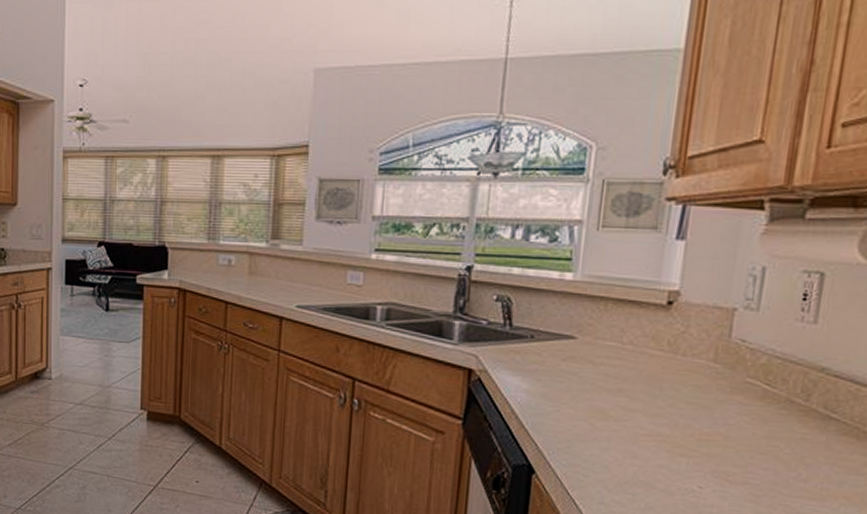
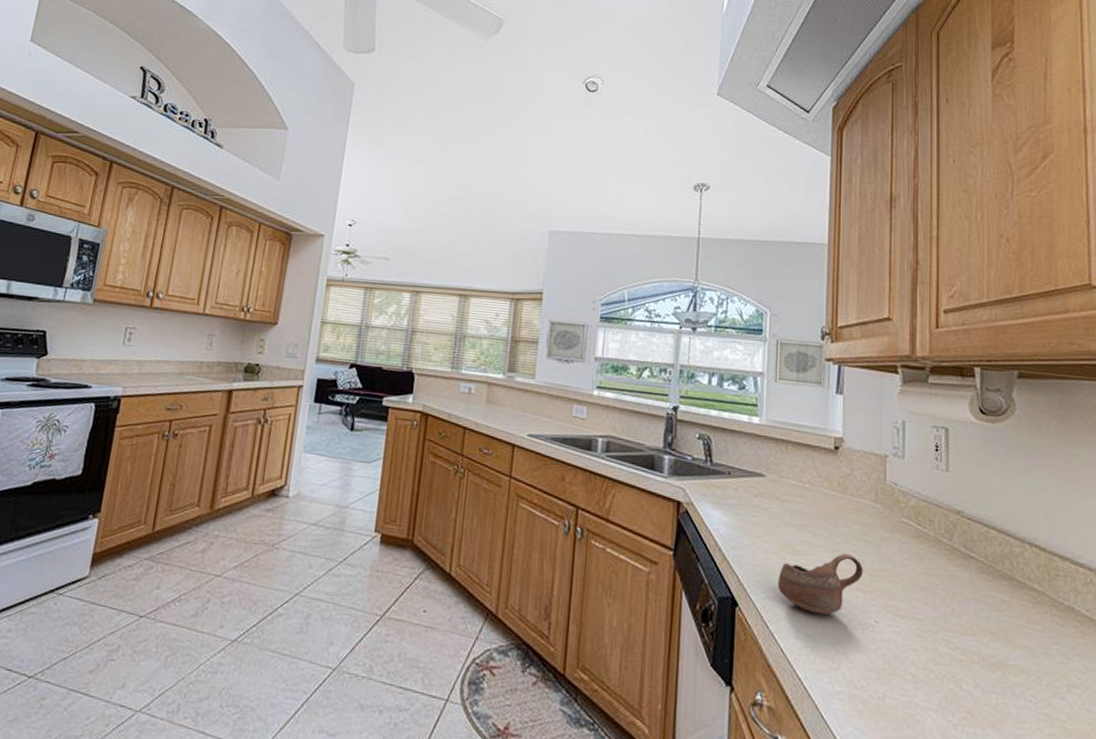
cup: none [582,417,690,481] -> present [777,553,863,615]

